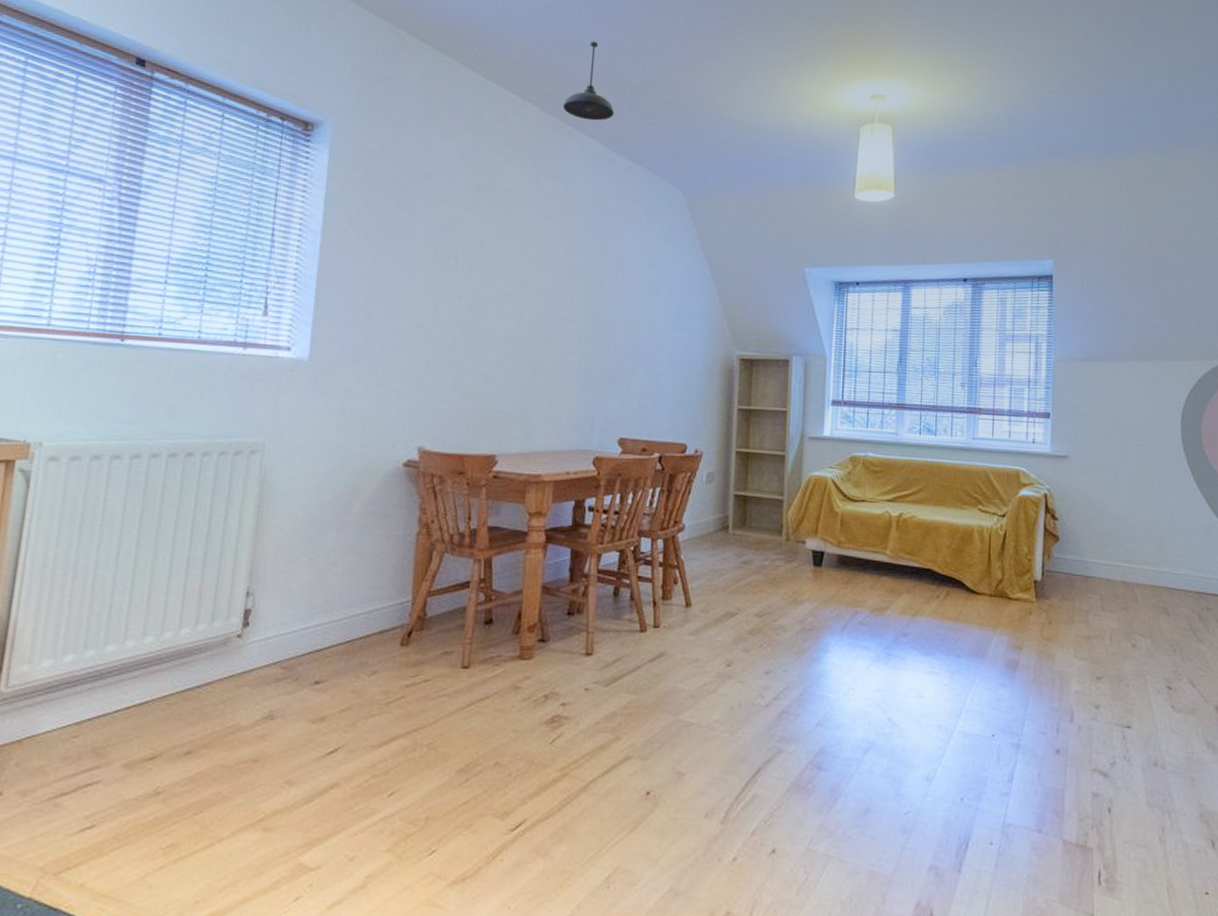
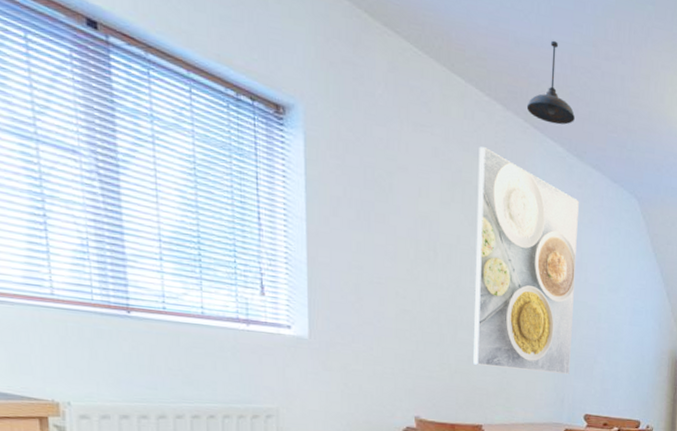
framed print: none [490,148,617,390] -> present [473,147,579,374]

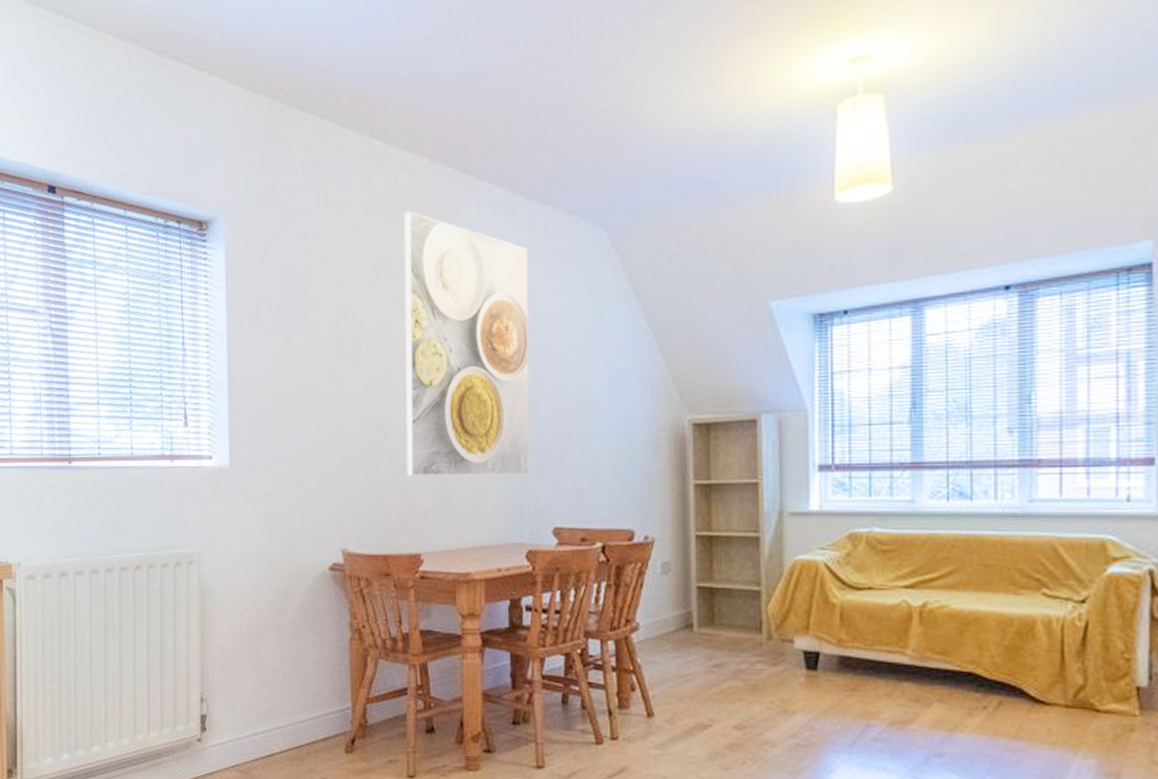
pendant light: present [526,40,575,125] -> none [456,67,515,164]

